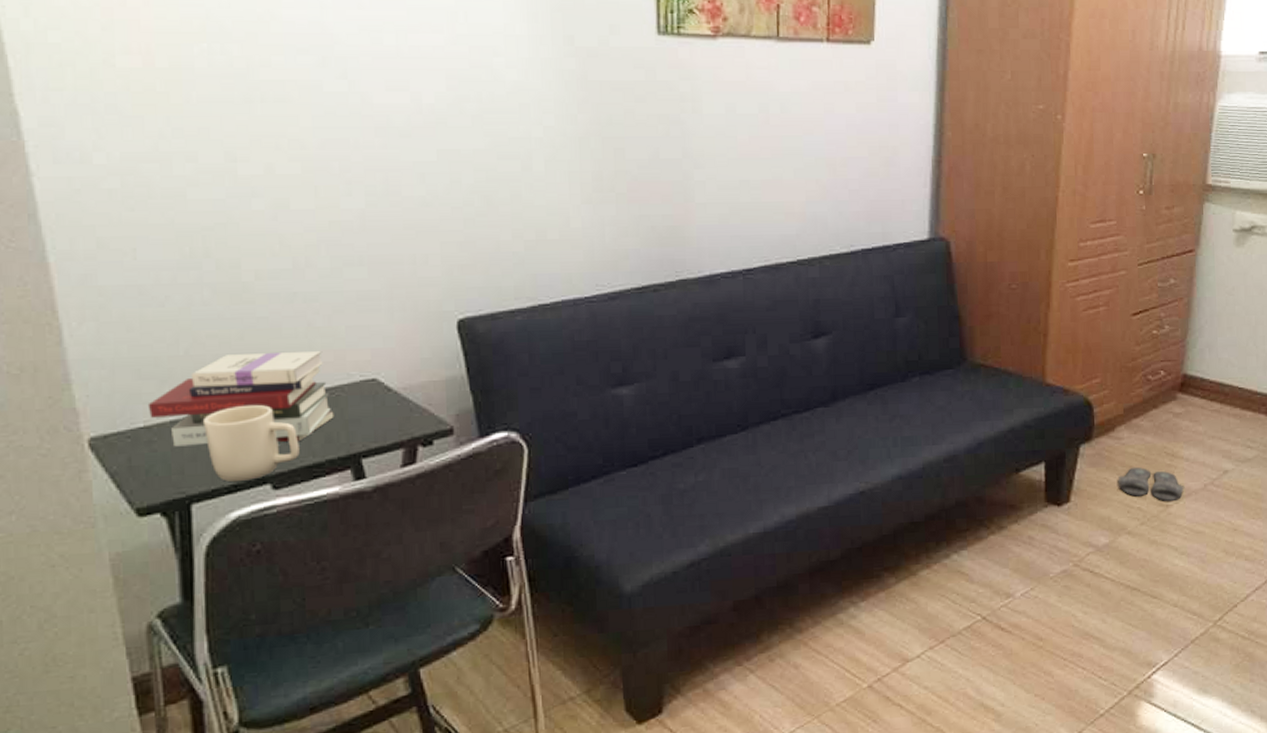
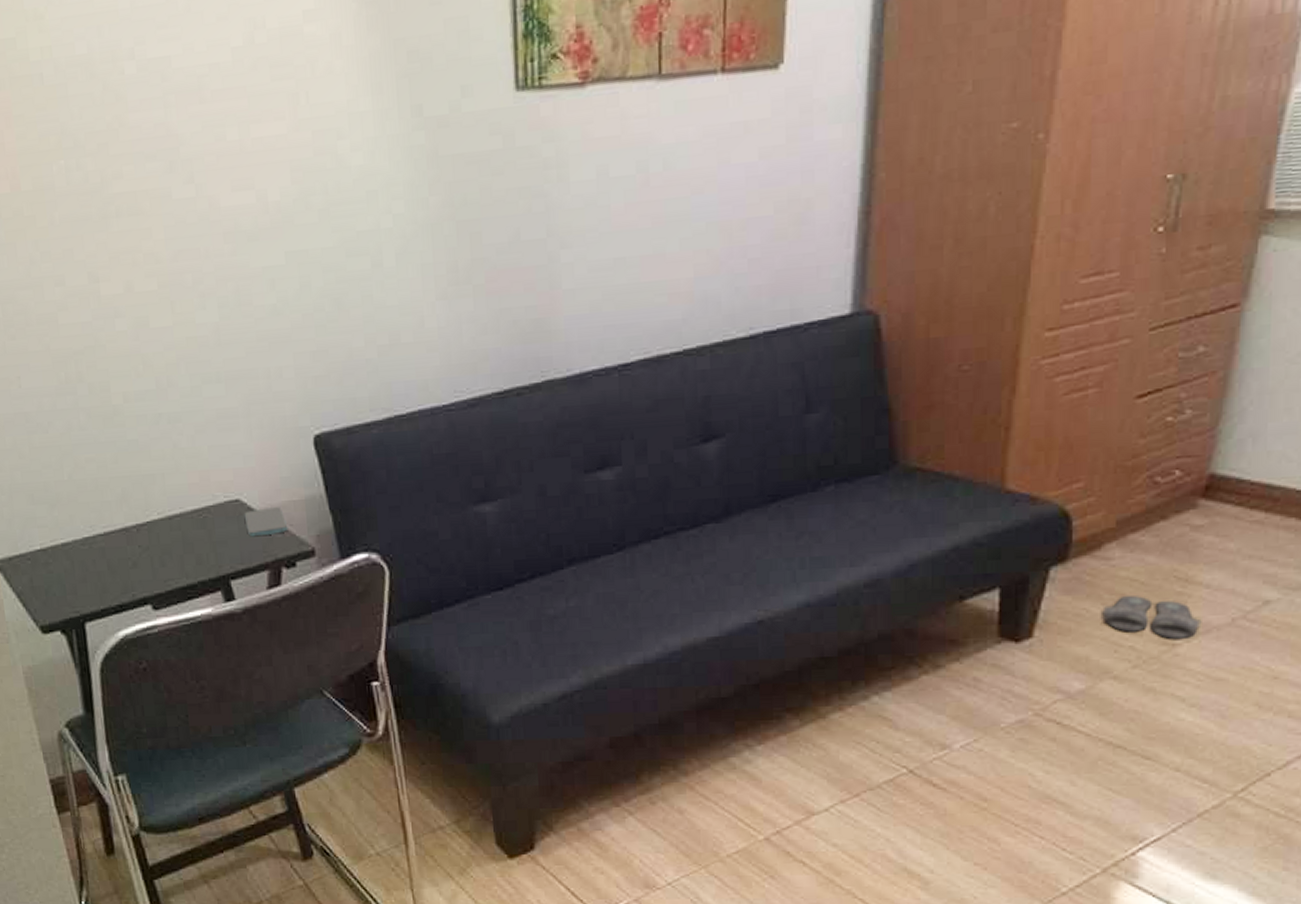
books: present [147,350,334,447] -> none [42,471,203,568]
mug: present [202,404,300,483] -> none [88,527,175,603]
smartphone: none [380,387,427,416] -> present [244,507,288,537]

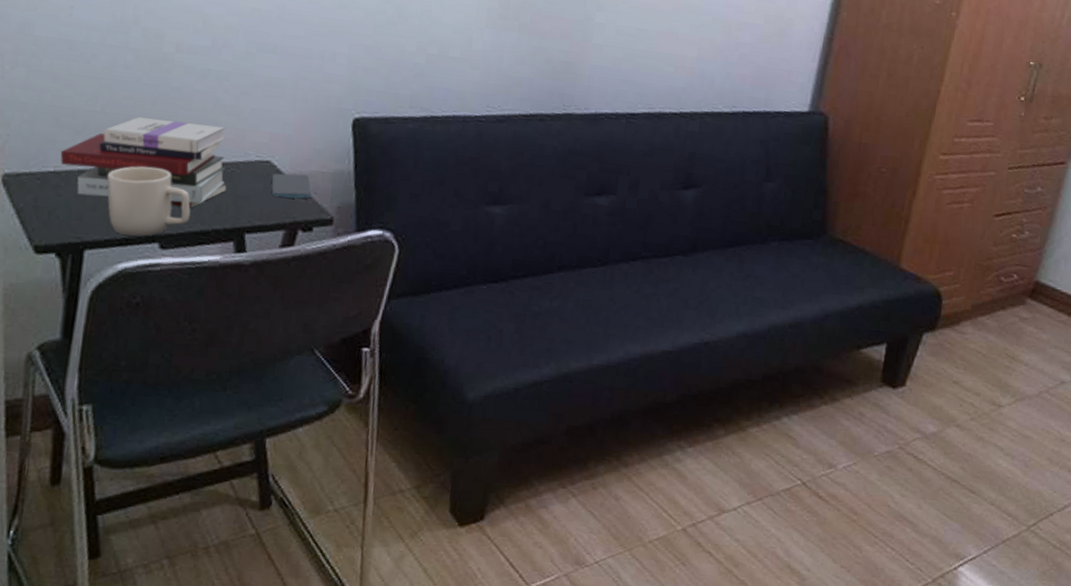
books: none [42,471,203,568] -> present [60,117,227,208]
mug: none [88,527,175,603] -> present [106,166,191,237]
slippers: present [1102,594,1202,640] -> none [954,362,1020,403]

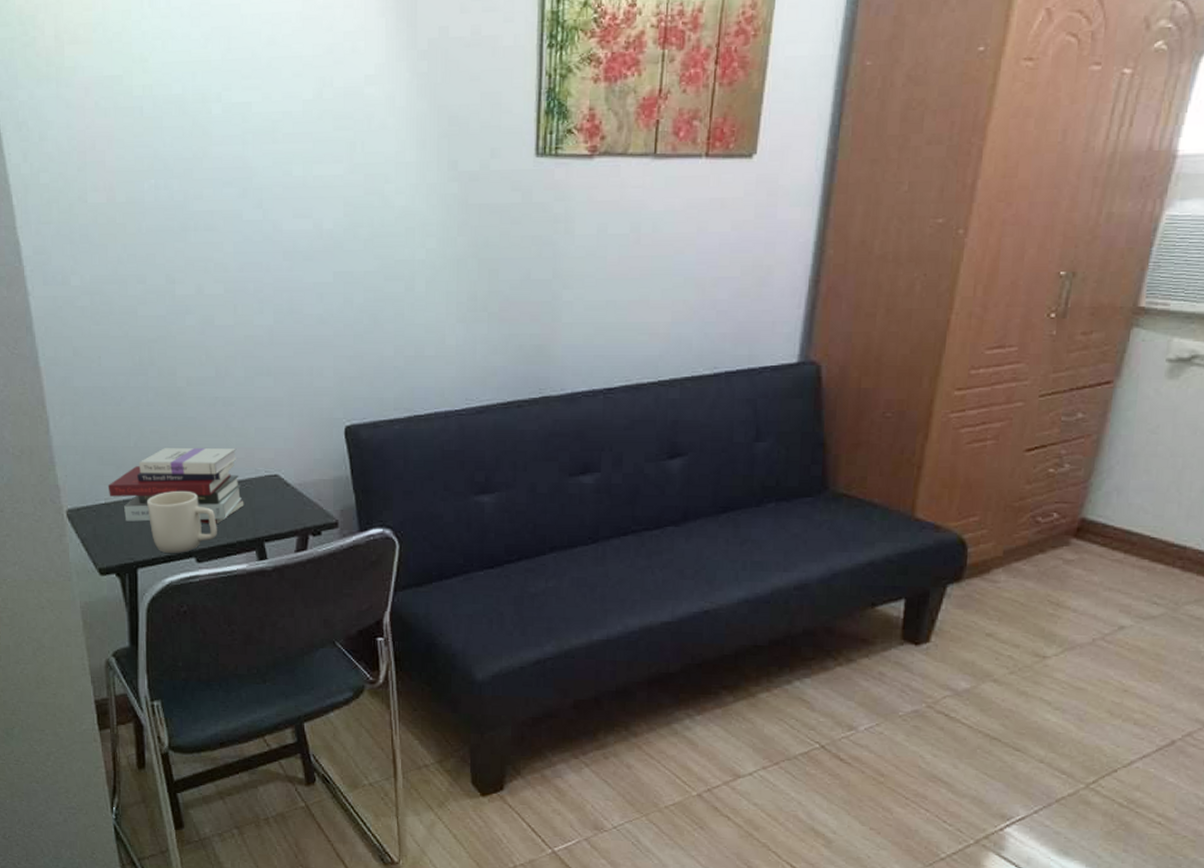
smartphone: present [271,173,312,199] -> none [280,484,317,507]

